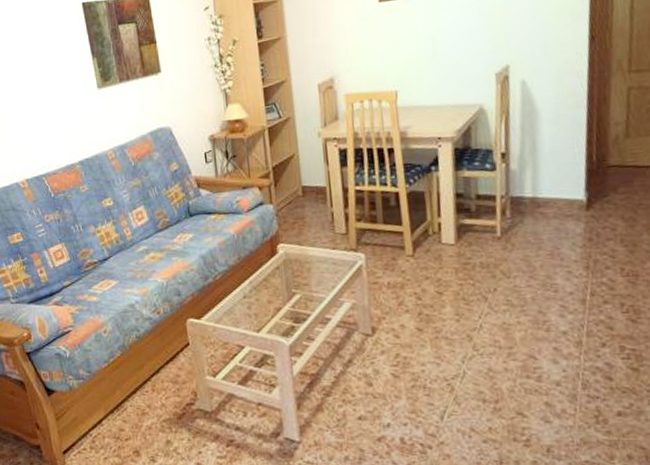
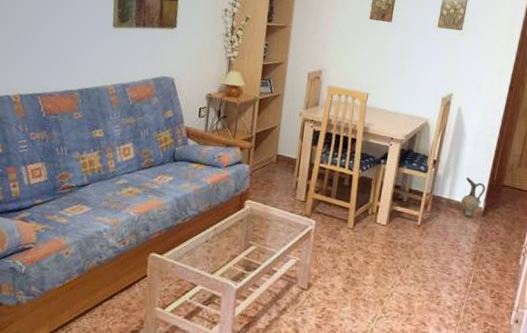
ceramic jug: none [551,164,584,216] -> present [461,177,486,217]

